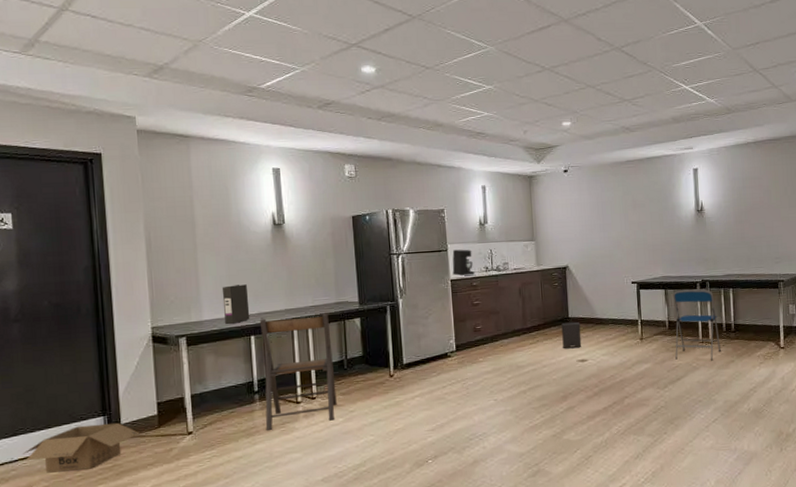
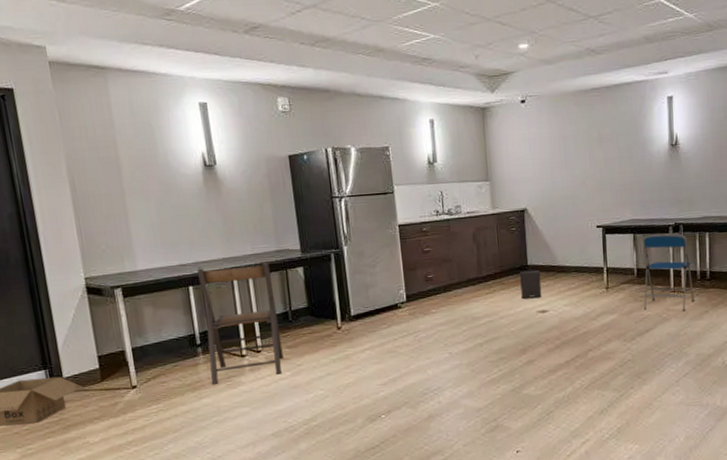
binder: present [222,284,250,325] -> none [154,231,187,275]
coffee maker: present [452,249,475,277] -> none [399,191,424,221]

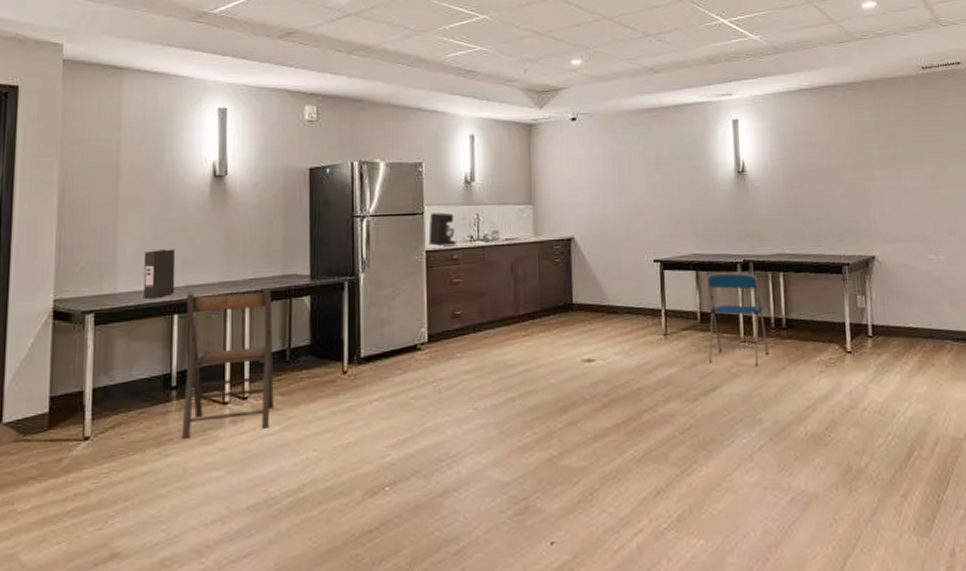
binder: none [154,231,187,275] -> present [143,249,176,300]
coffee maker: none [399,191,424,221] -> present [428,212,456,247]
pedal bin: present [520,269,542,299] -> none [563,309,588,345]

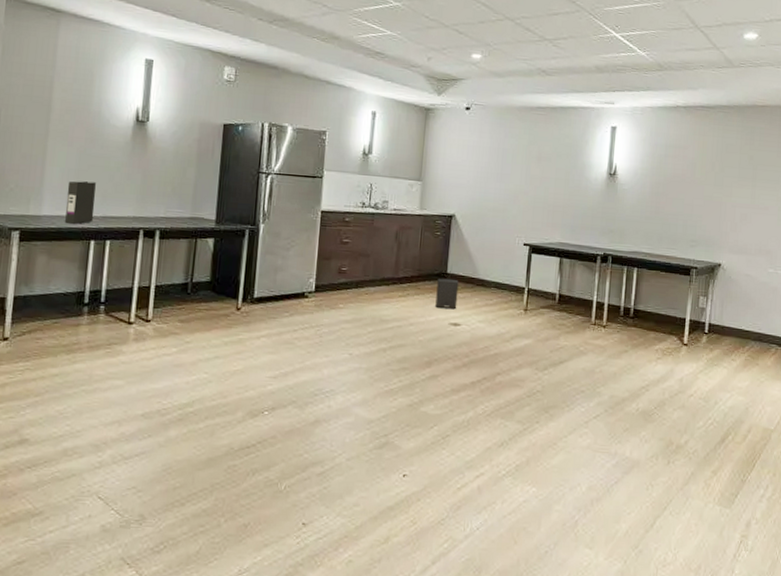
folding chair: present [181,288,274,438] -> none [89,223,180,349]
coffee maker: present [428,212,456,247] -> none [324,178,350,209]
pedal bin: none [563,309,588,345] -> present [435,278,459,310]
folding chair: present [706,271,769,367] -> none [561,260,616,347]

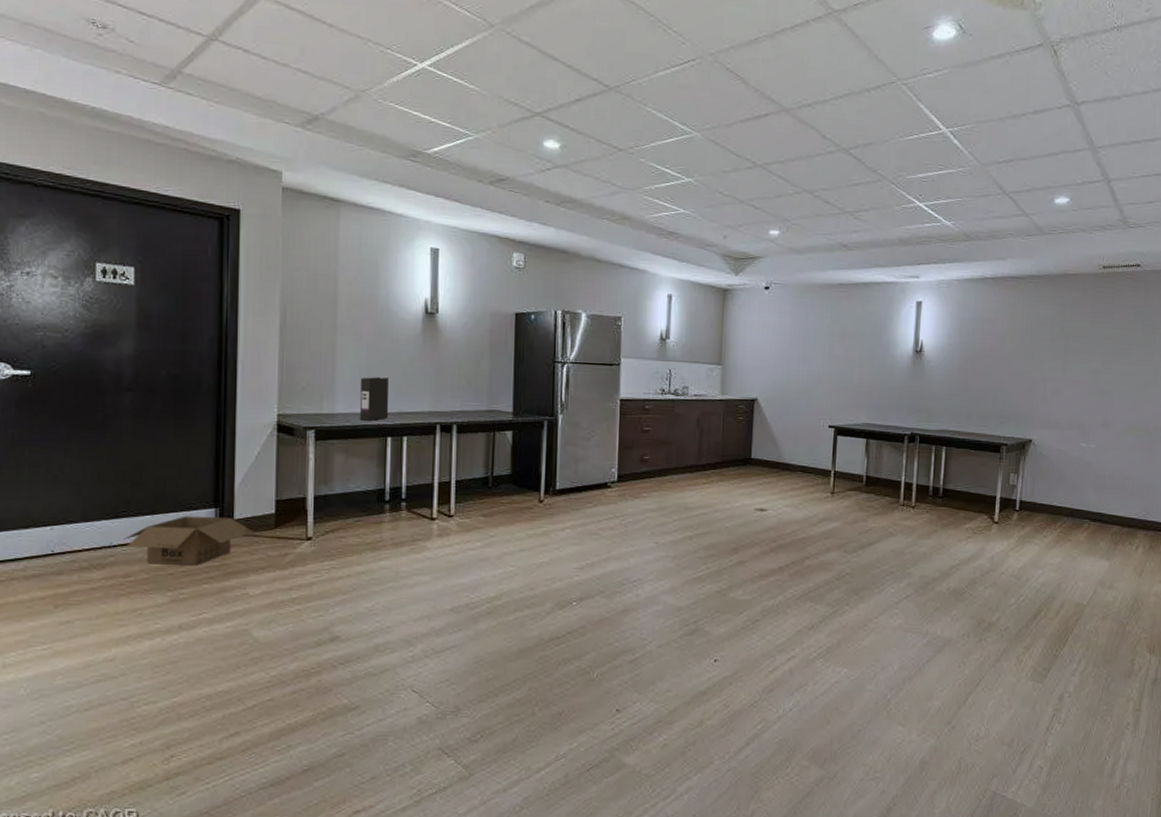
pedal bin: present [435,278,459,310] -> none [740,463,764,495]

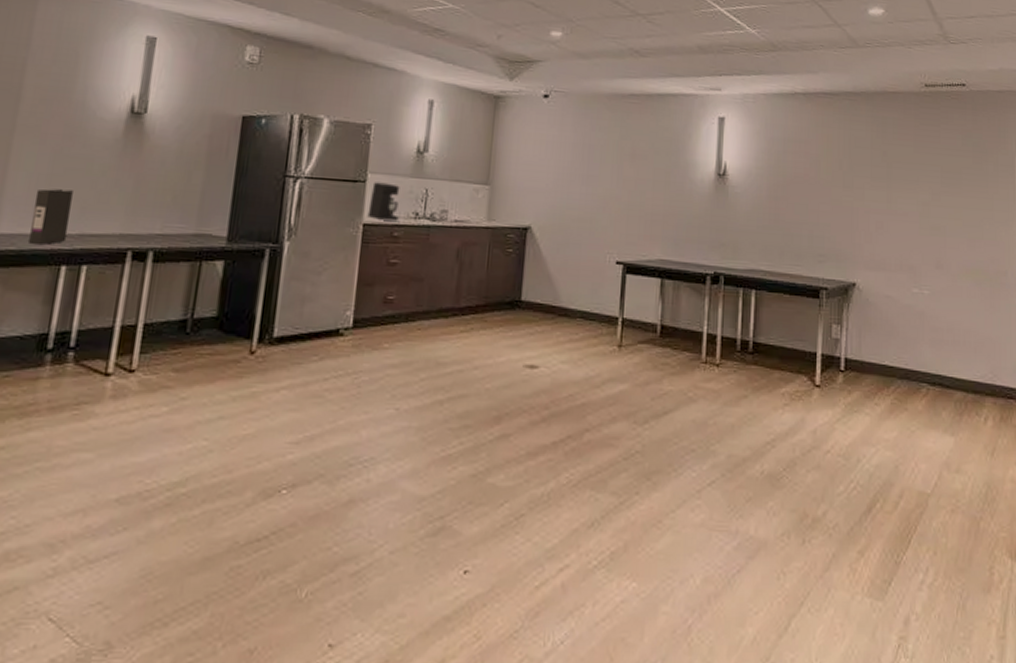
coffee maker: none [623,365,649,397] -> present [367,182,400,221]

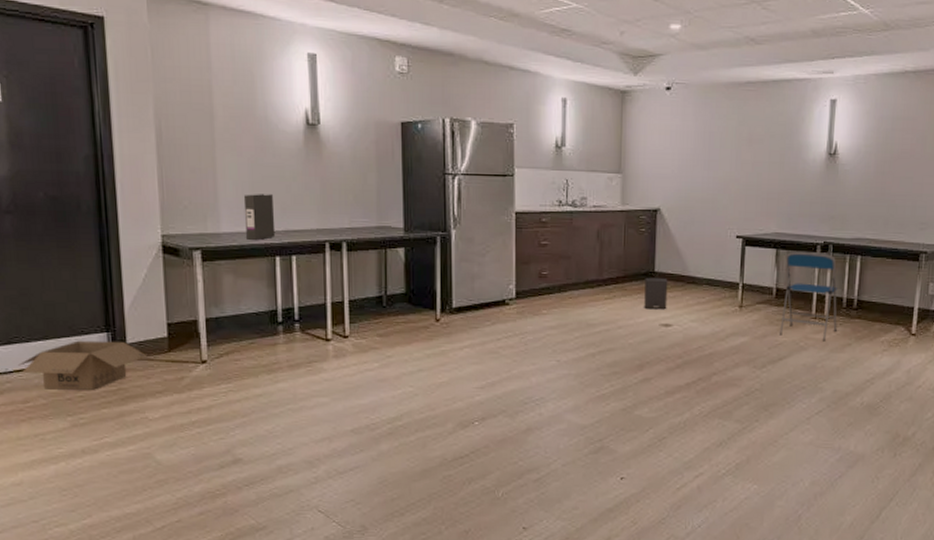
coffee maker: present [367,182,400,221] -> none [518,175,545,210]
pedal bin: none [506,307,536,348] -> present [644,277,668,310]
folding chair: none [665,281,731,392] -> present [780,250,838,342]

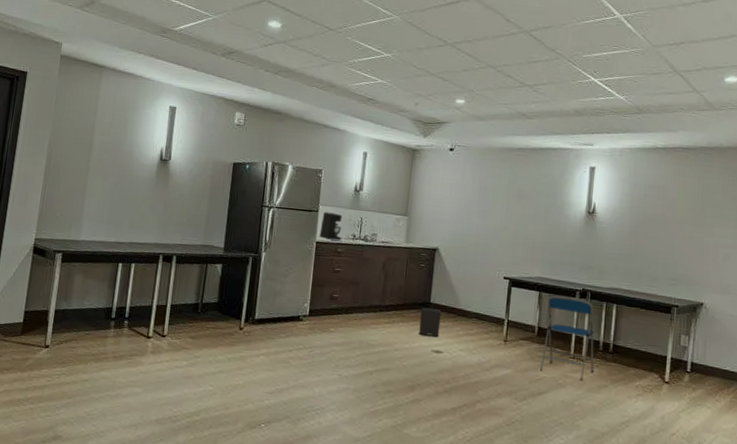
binder: present [243,194,276,241] -> none [99,211,125,249]
coffee maker: none [518,175,545,210] -> present [319,212,342,241]

